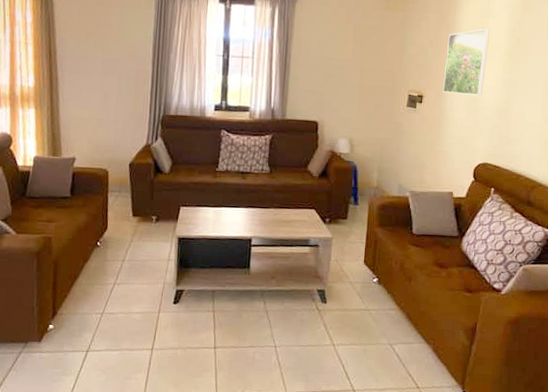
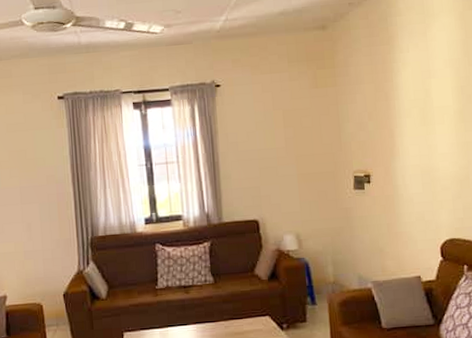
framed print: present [443,28,490,96] -> none [388,90,437,168]

